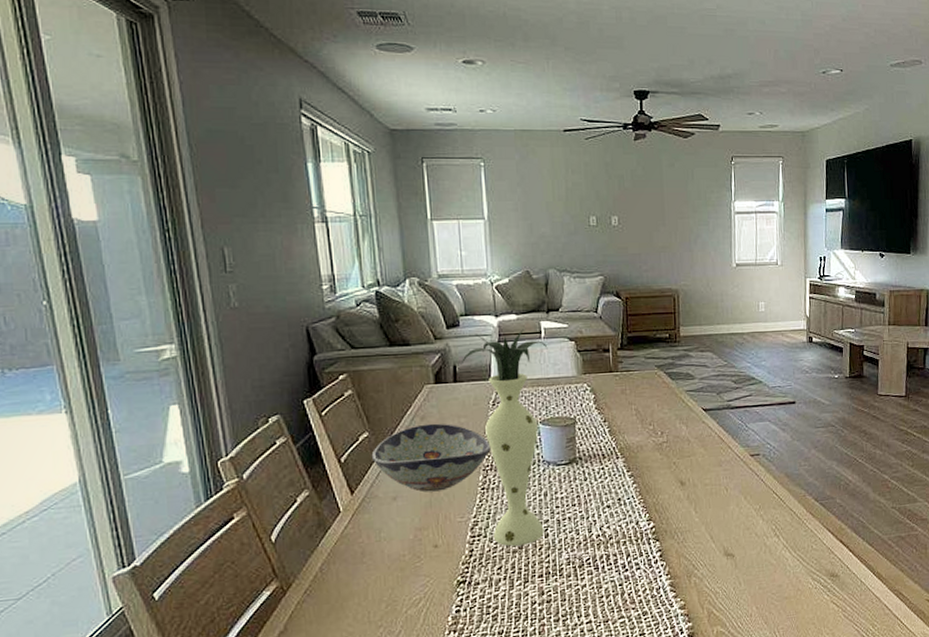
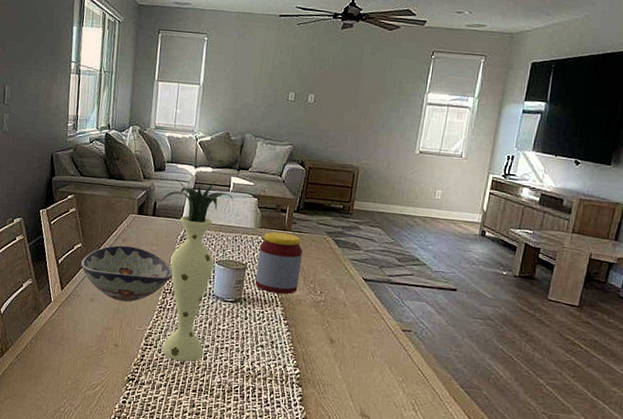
jar: none [586,375,637,445] -> present [254,232,303,295]

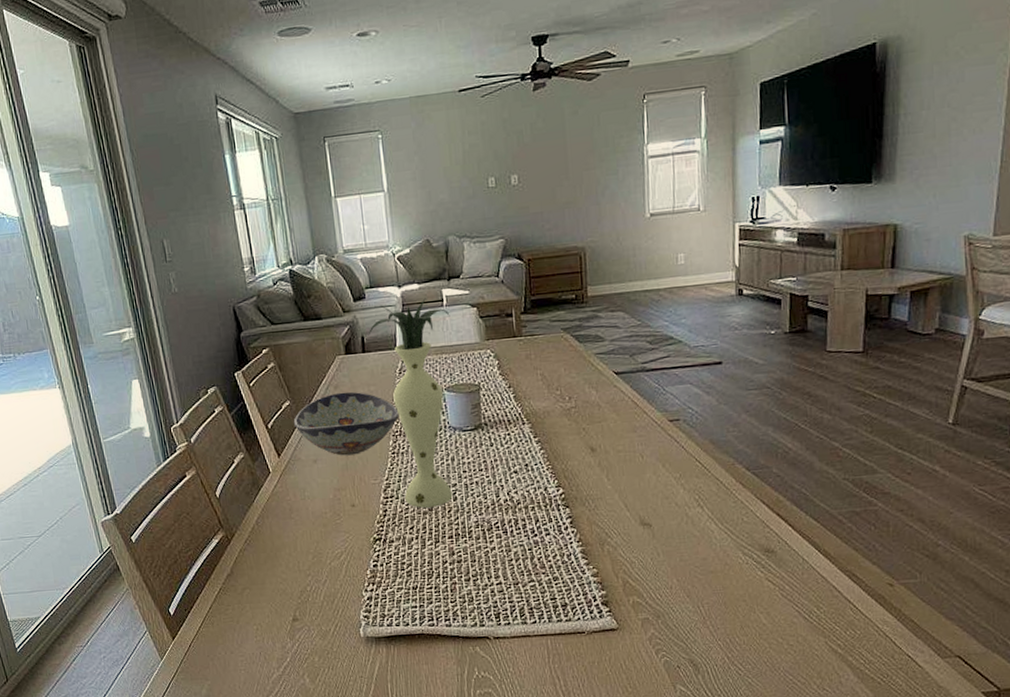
jar: present [254,232,303,295] -> none [490,339,543,411]

